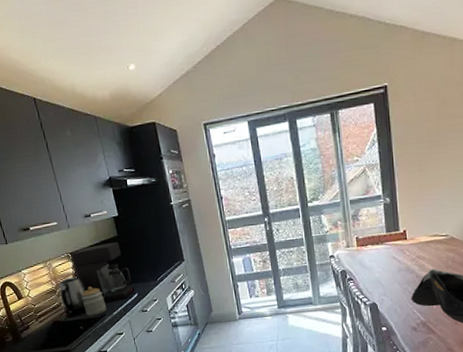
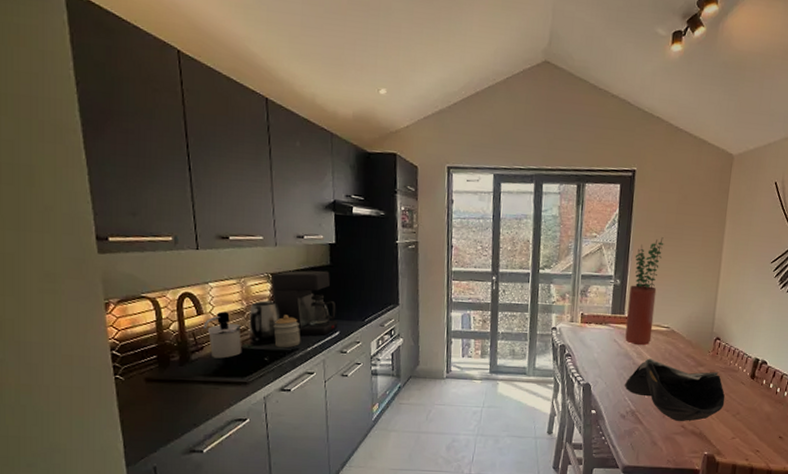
soap dispenser: none [25,293,61,334] -> present [203,311,242,359]
vase: none [400,147,431,258] -> present [625,237,664,345]

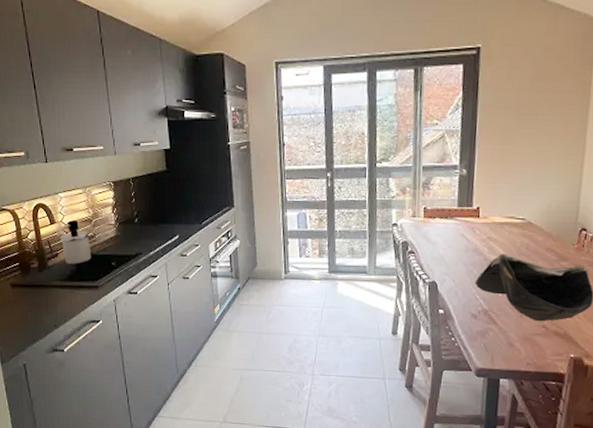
kettle: present [249,300,281,346] -> none [95,208,124,251]
coffee maker: present [271,270,338,337] -> none [113,176,177,241]
jar: present [273,315,301,348] -> none [118,221,144,253]
vase: present [625,237,664,345] -> none [474,119,516,239]

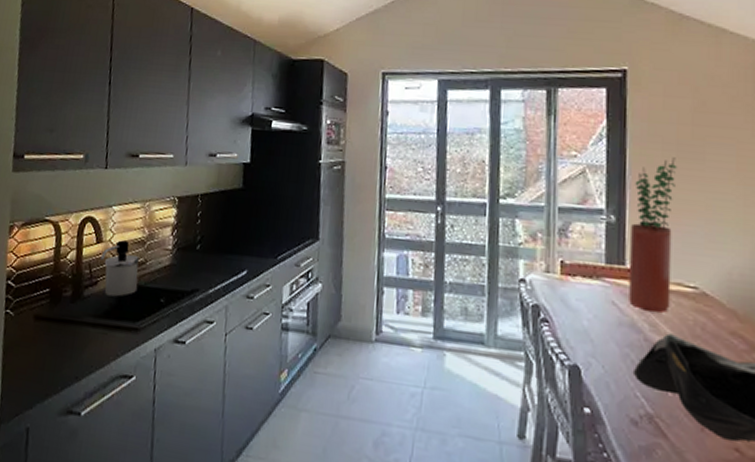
vase: none [474,119,516,239] -> present [629,157,677,313]

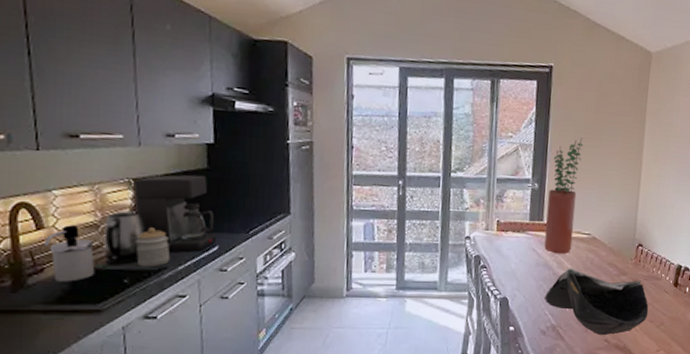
kettle: none [146,228,184,284] -> present [104,210,145,265]
jar: none [173,246,203,289] -> present [135,227,171,268]
coffee maker: none [177,194,246,275] -> present [133,174,217,253]

